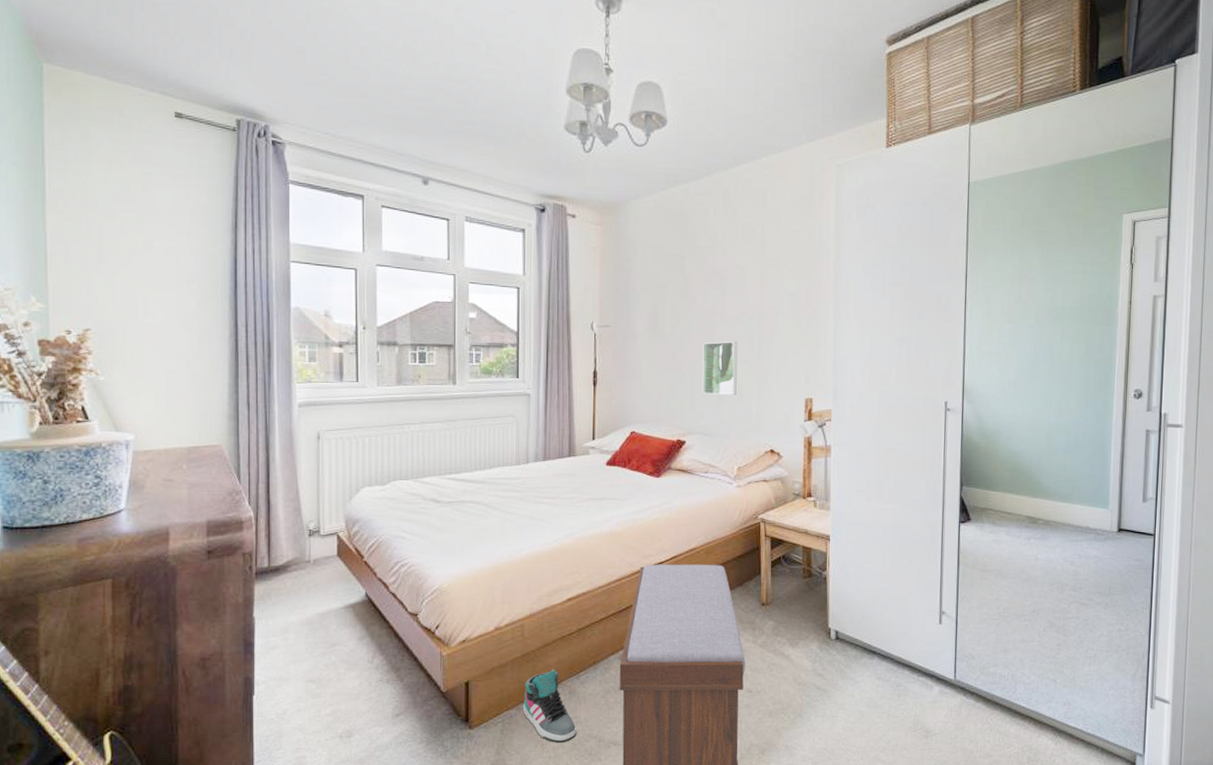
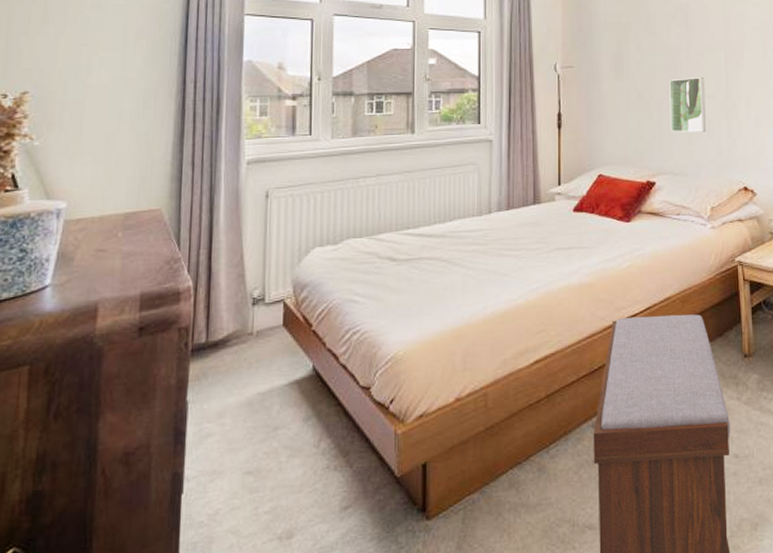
sneaker: present [523,669,577,744] -> none [487,443,547,532]

